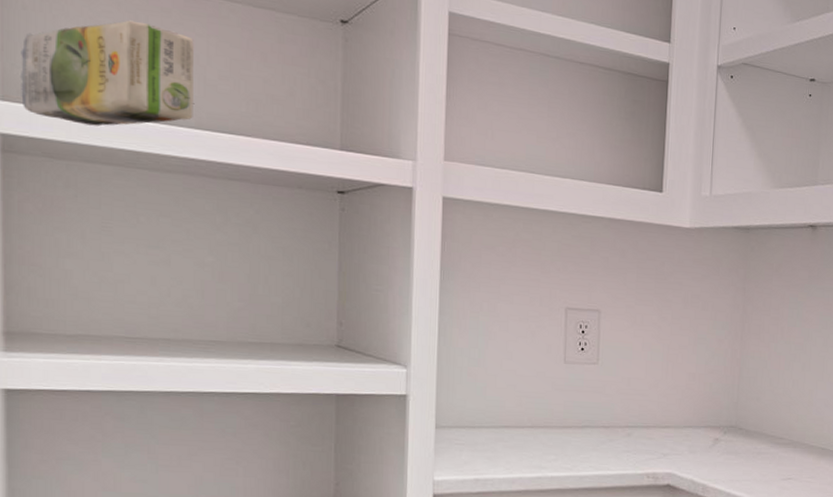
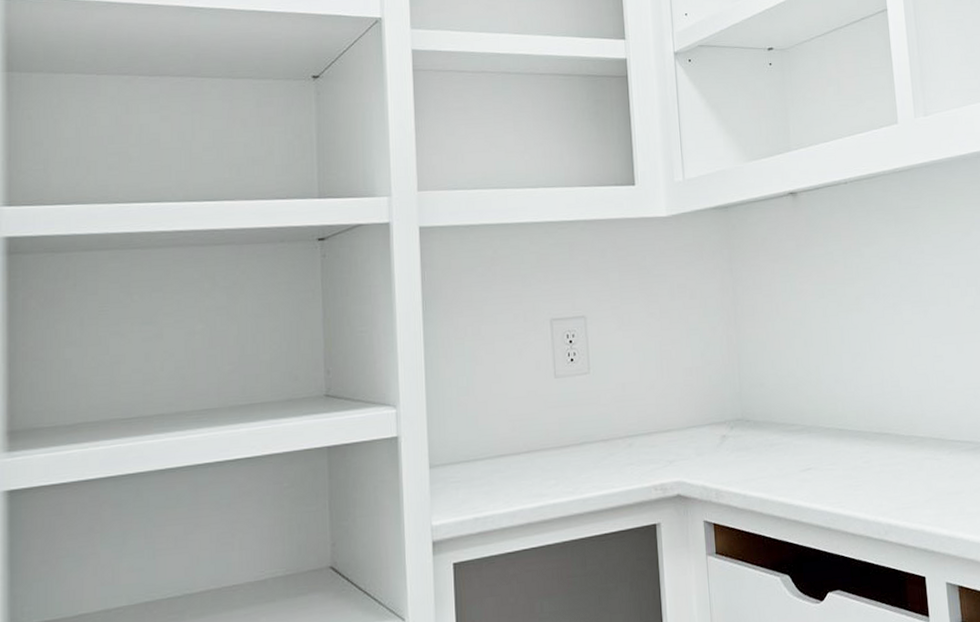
food package: present [19,20,194,127] -> none [24,111,181,216]

